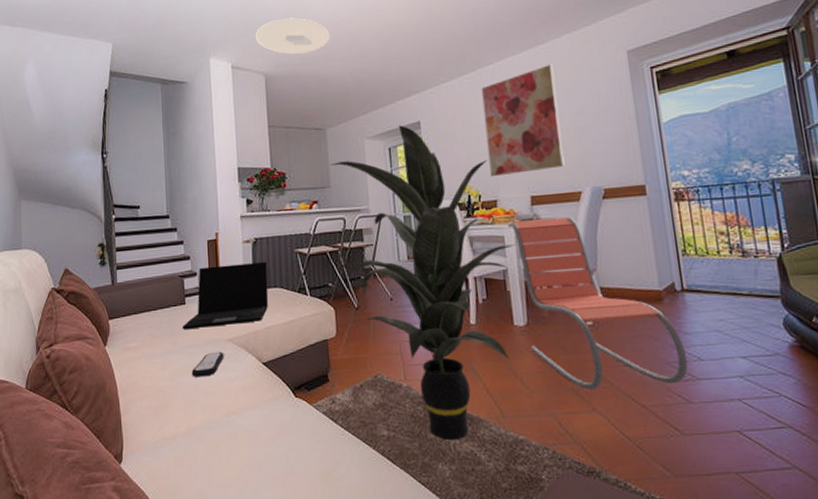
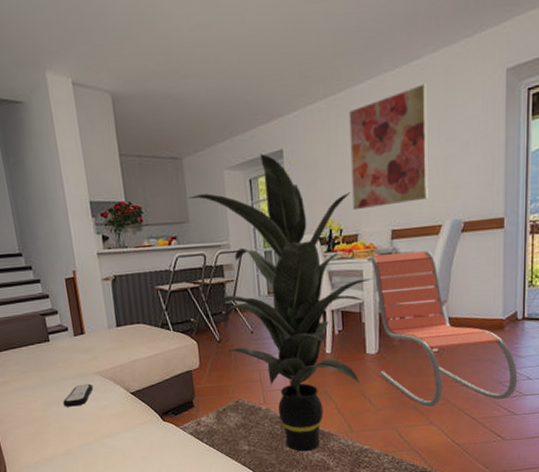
laptop: present [182,262,269,330] -> none [49,299,132,365]
ceiling light: present [255,17,330,55] -> none [96,21,183,69]

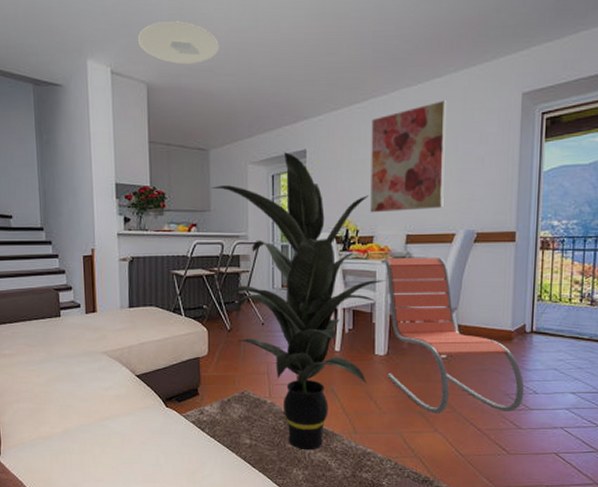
remote control: present [62,383,93,407] -> none [66,362,99,385]
ceiling light: none [96,21,183,69] -> present [137,21,219,65]

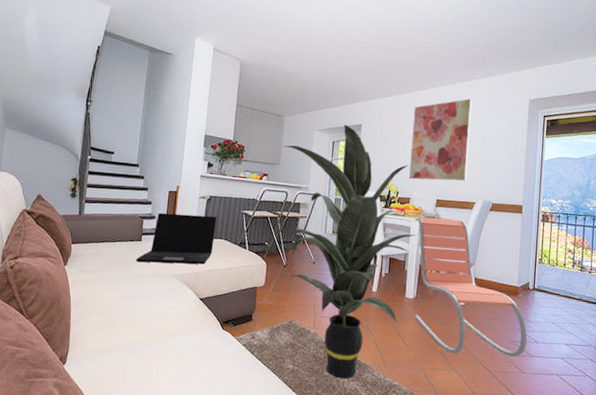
laptop: none [58,281,144,341] -> present [136,212,217,264]
ceiling light: present [137,21,219,65] -> none [237,16,301,51]

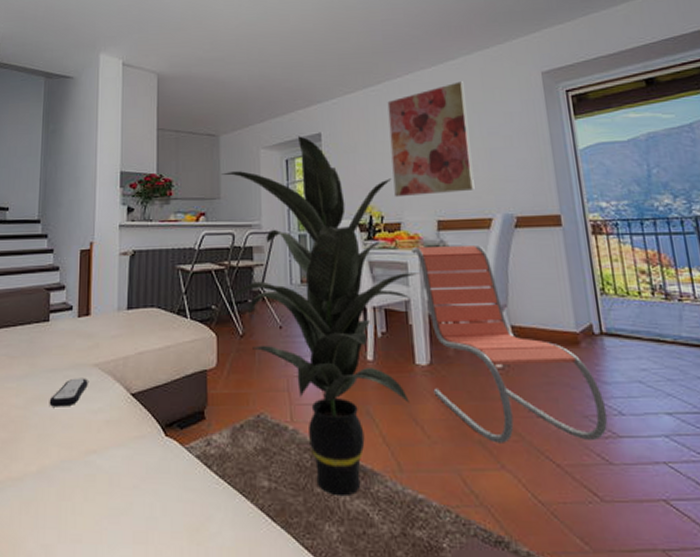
laptop: present [136,212,217,264] -> none [44,278,145,351]
remote control: none [138,283,168,303] -> present [49,378,88,407]

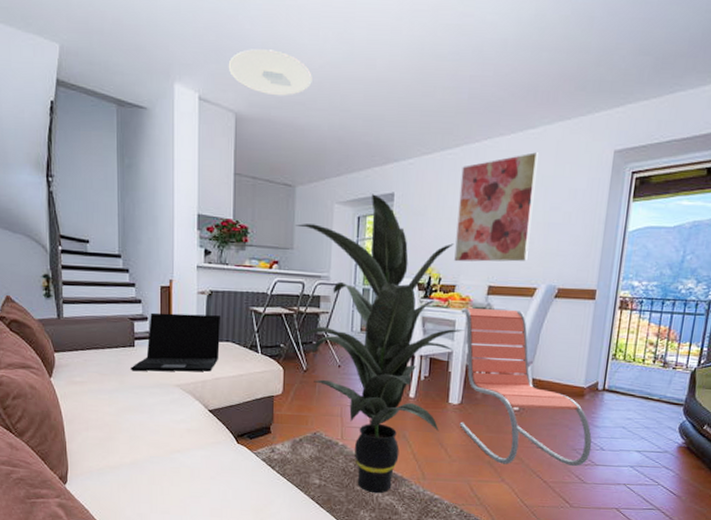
laptop: none [44,278,145,351] -> present [131,312,221,372]
remote control: present [49,378,88,407] -> none [138,394,171,417]
ceiling light: none [150,17,230,56] -> present [228,49,312,97]

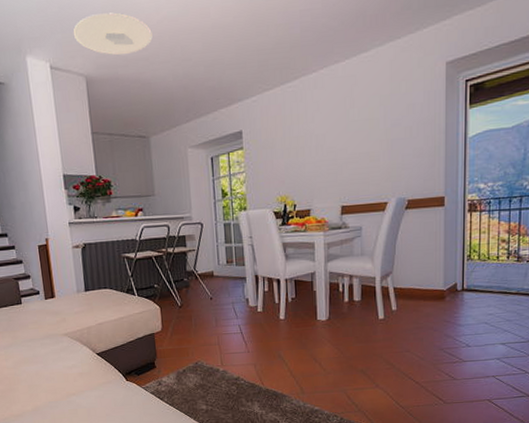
laptop: present [131,312,221,372] -> none [21,266,100,326]
indoor plant: present [296,194,465,494] -> none [154,134,324,412]
wall art: present [454,152,538,262] -> none [303,74,375,188]
lounge chair: present [459,308,592,466] -> none [318,226,458,371]

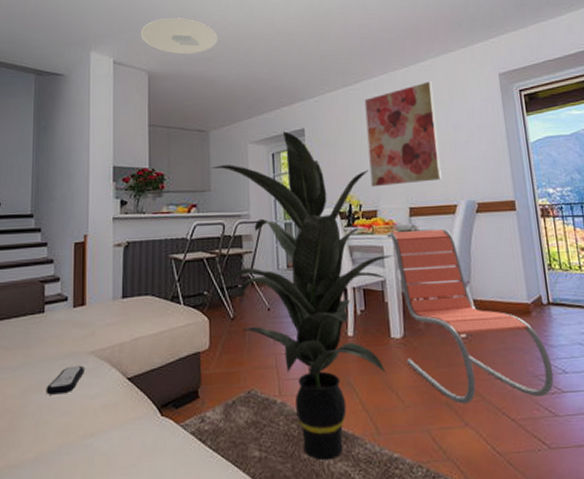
remote control: none [32,344,62,366] -> present [46,365,84,395]
indoor plant: none [154,134,324,412] -> present [211,131,394,461]
wall art: none [303,74,375,188] -> present [364,81,442,187]
lounge chair: none [318,226,458,371] -> present [387,229,554,404]

